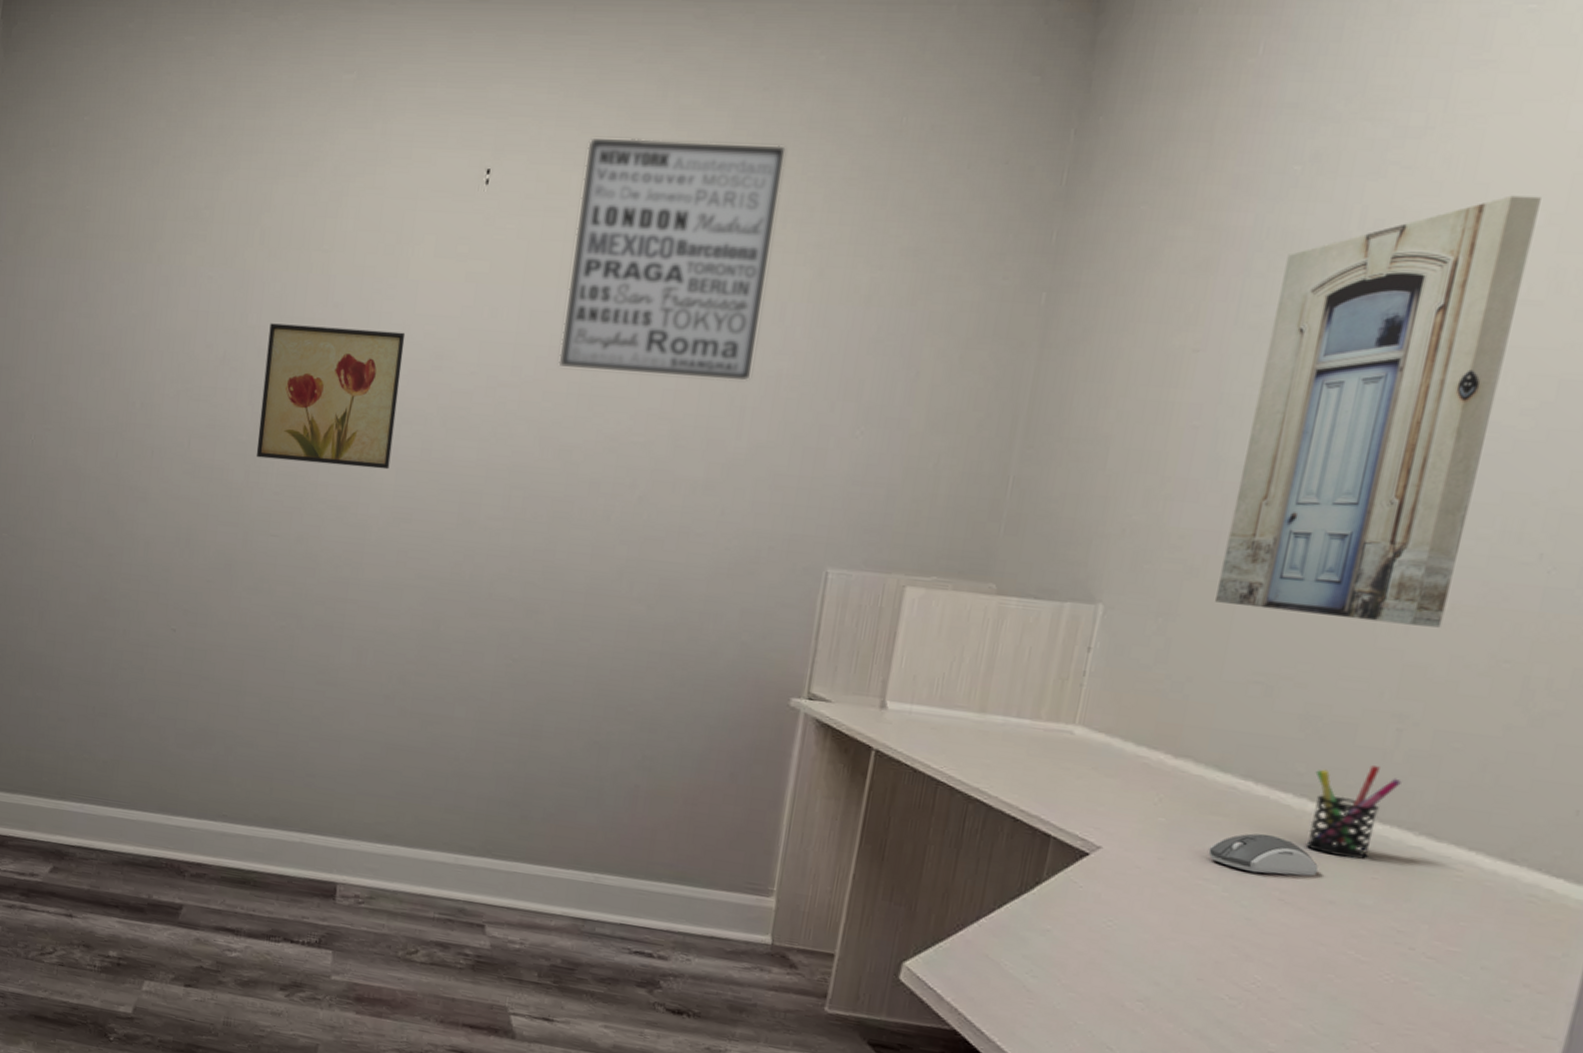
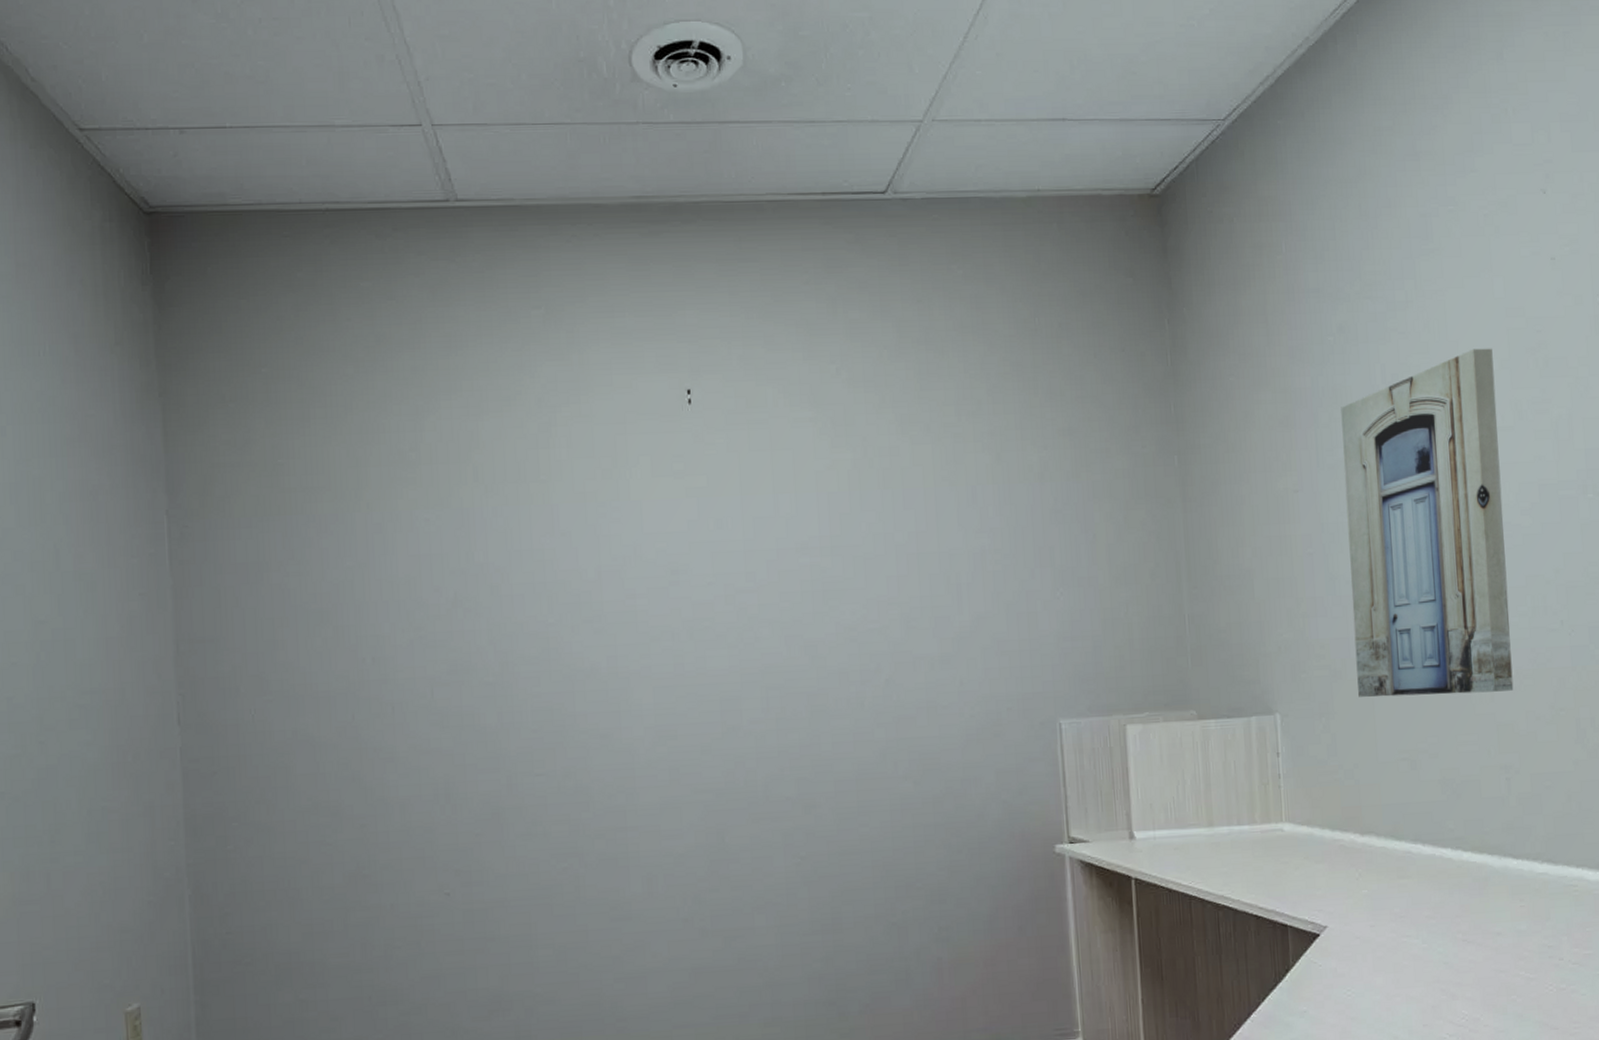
wall art: present [256,323,406,470] -> none [498,552,646,697]
wall art: present [558,139,786,381] -> none [776,349,958,567]
computer mouse: present [1208,833,1319,877] -> none [1404,886,1484,922]
pen holder: present [1305,765,1402,860] -> none [1461,812,1520,894]

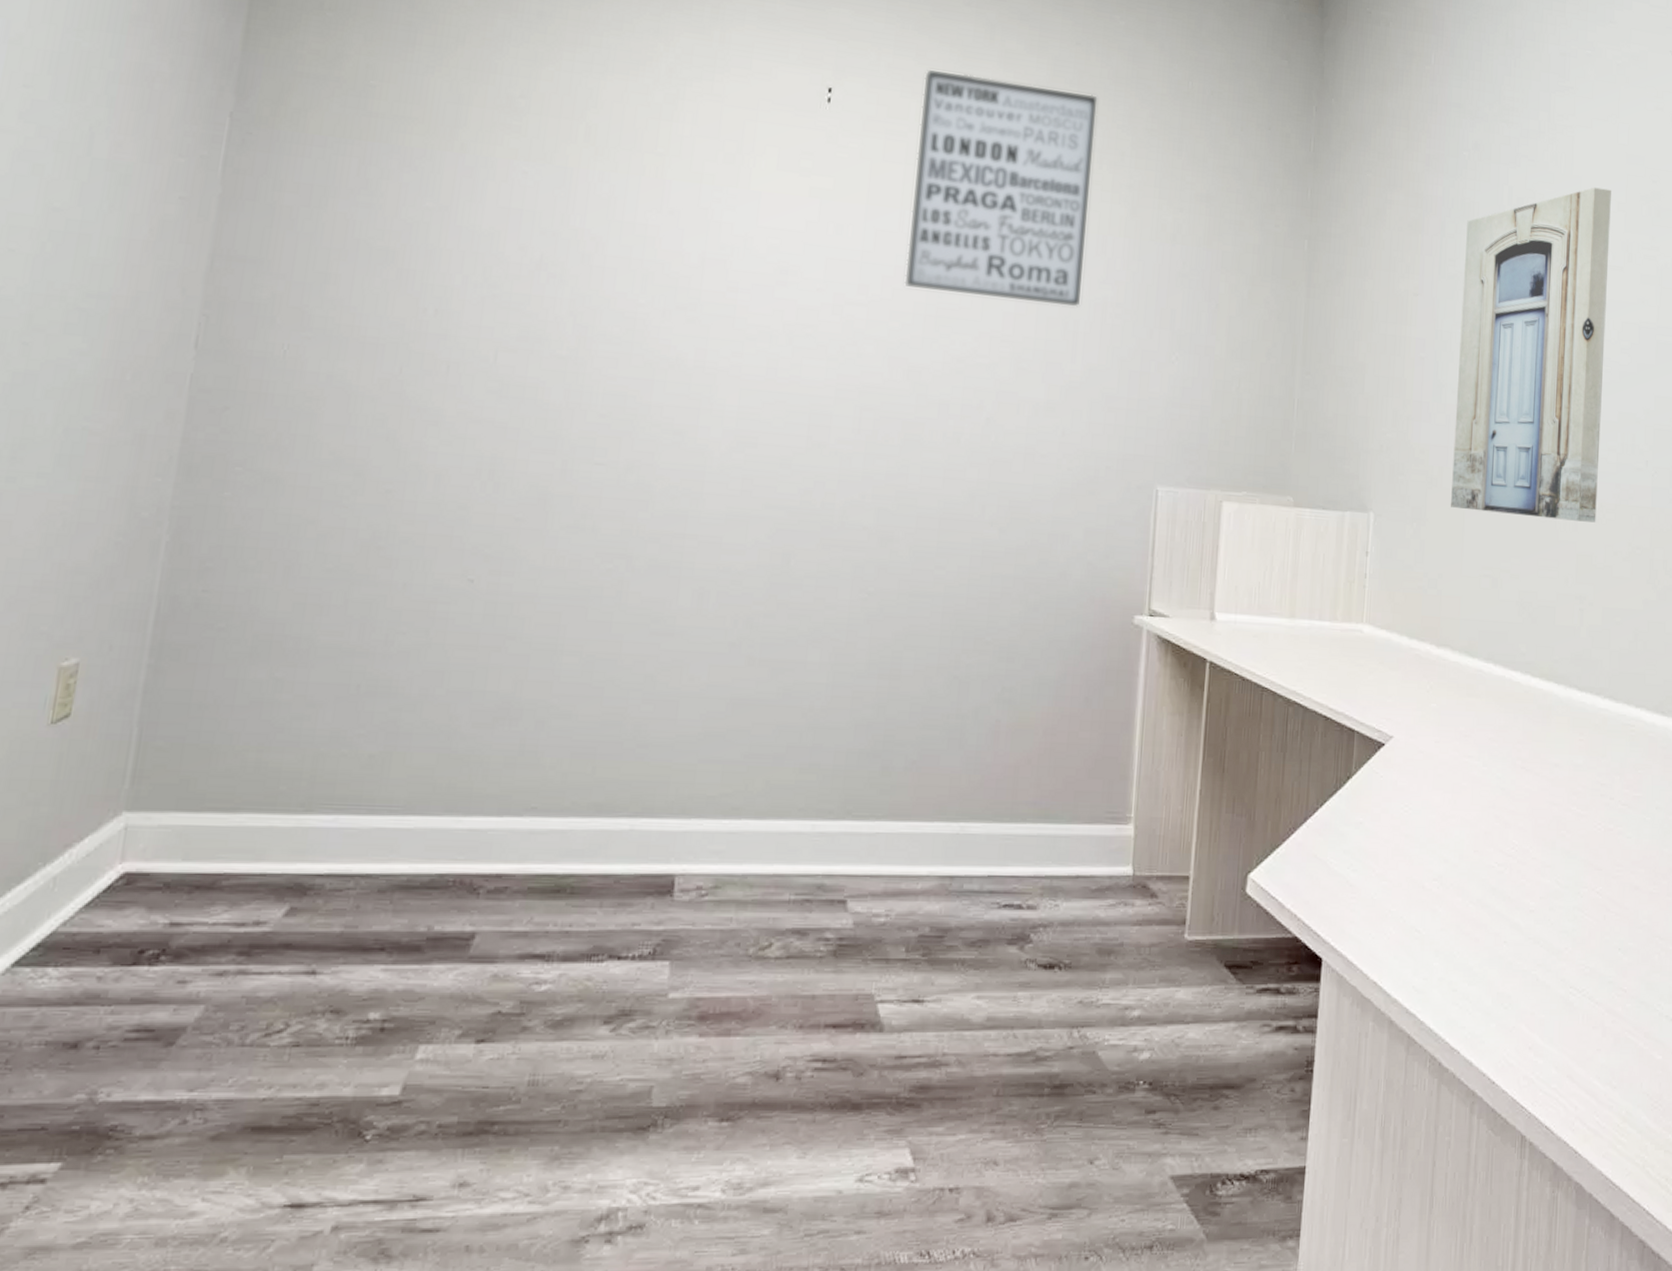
wall art: none [776,349,958,567] -> present [904,70,1098,307]

